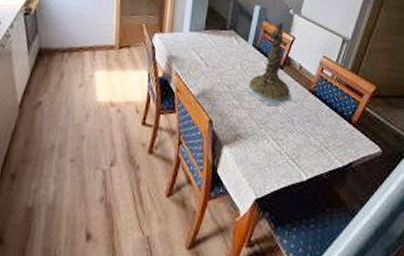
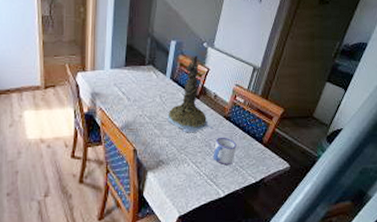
mug: none [296,112,322,144] -> present [213,137,237,164]

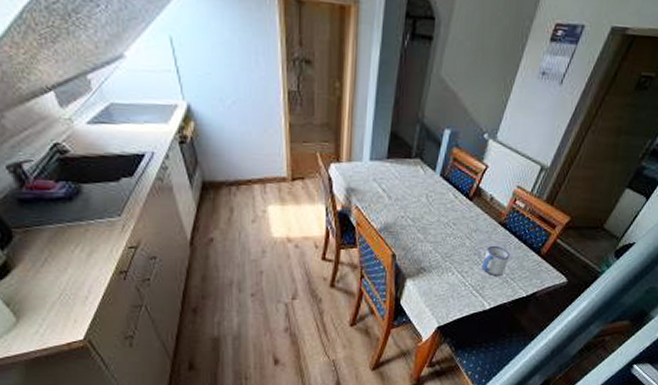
plant: present [168,56,214,133] -> none [433,149,486,239]

